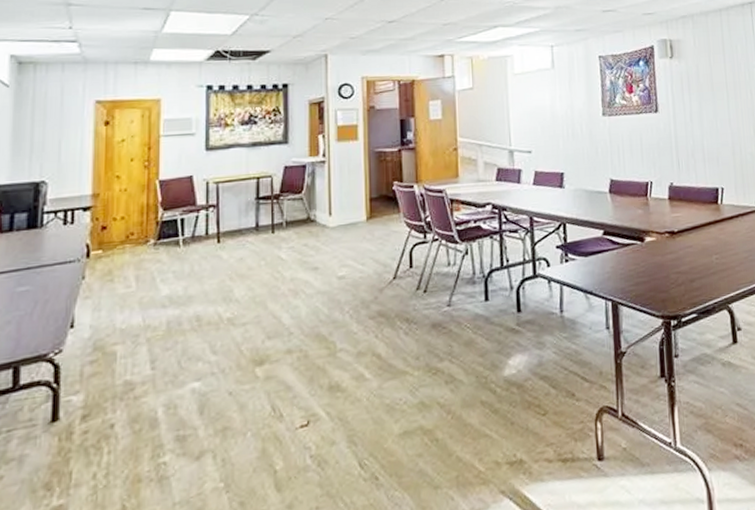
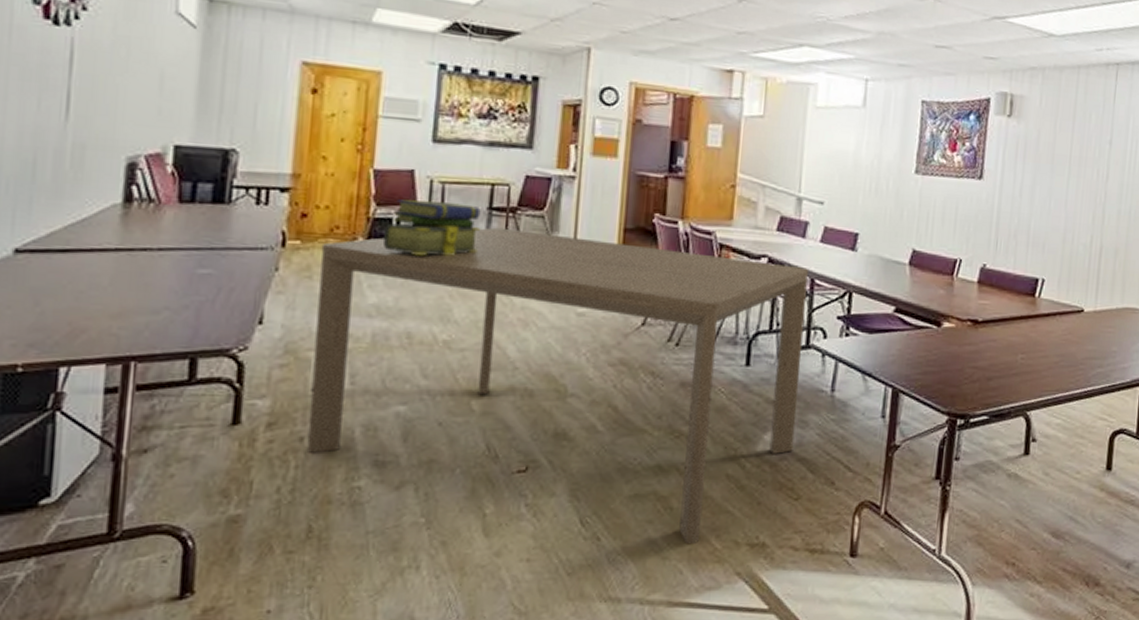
dining table: none [117,208,535,471] -> present [306,227,809,545]
stack of books: none [172,198,251,248] -> present [384,199,481,256]

